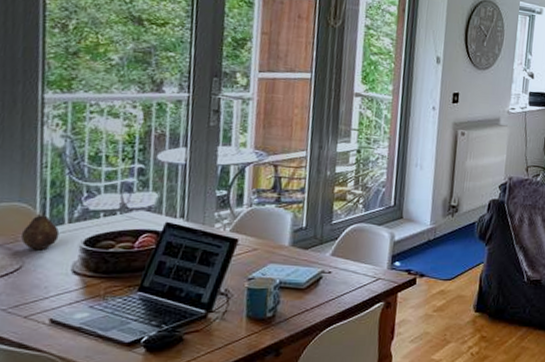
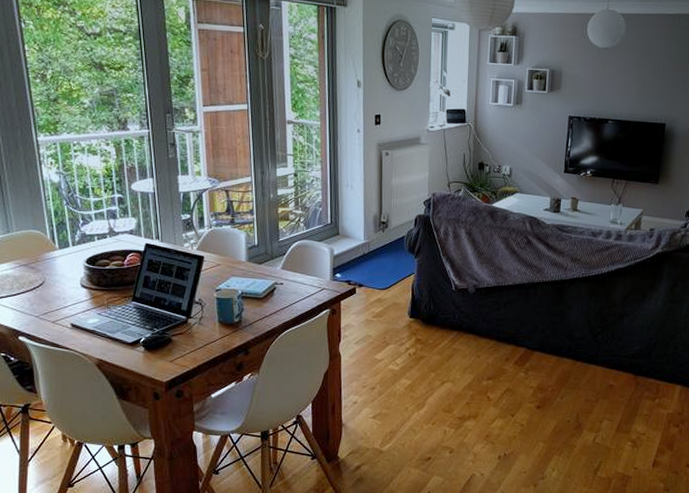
fruit: present [20,215,60,250] -> none [39,239,67,269]

